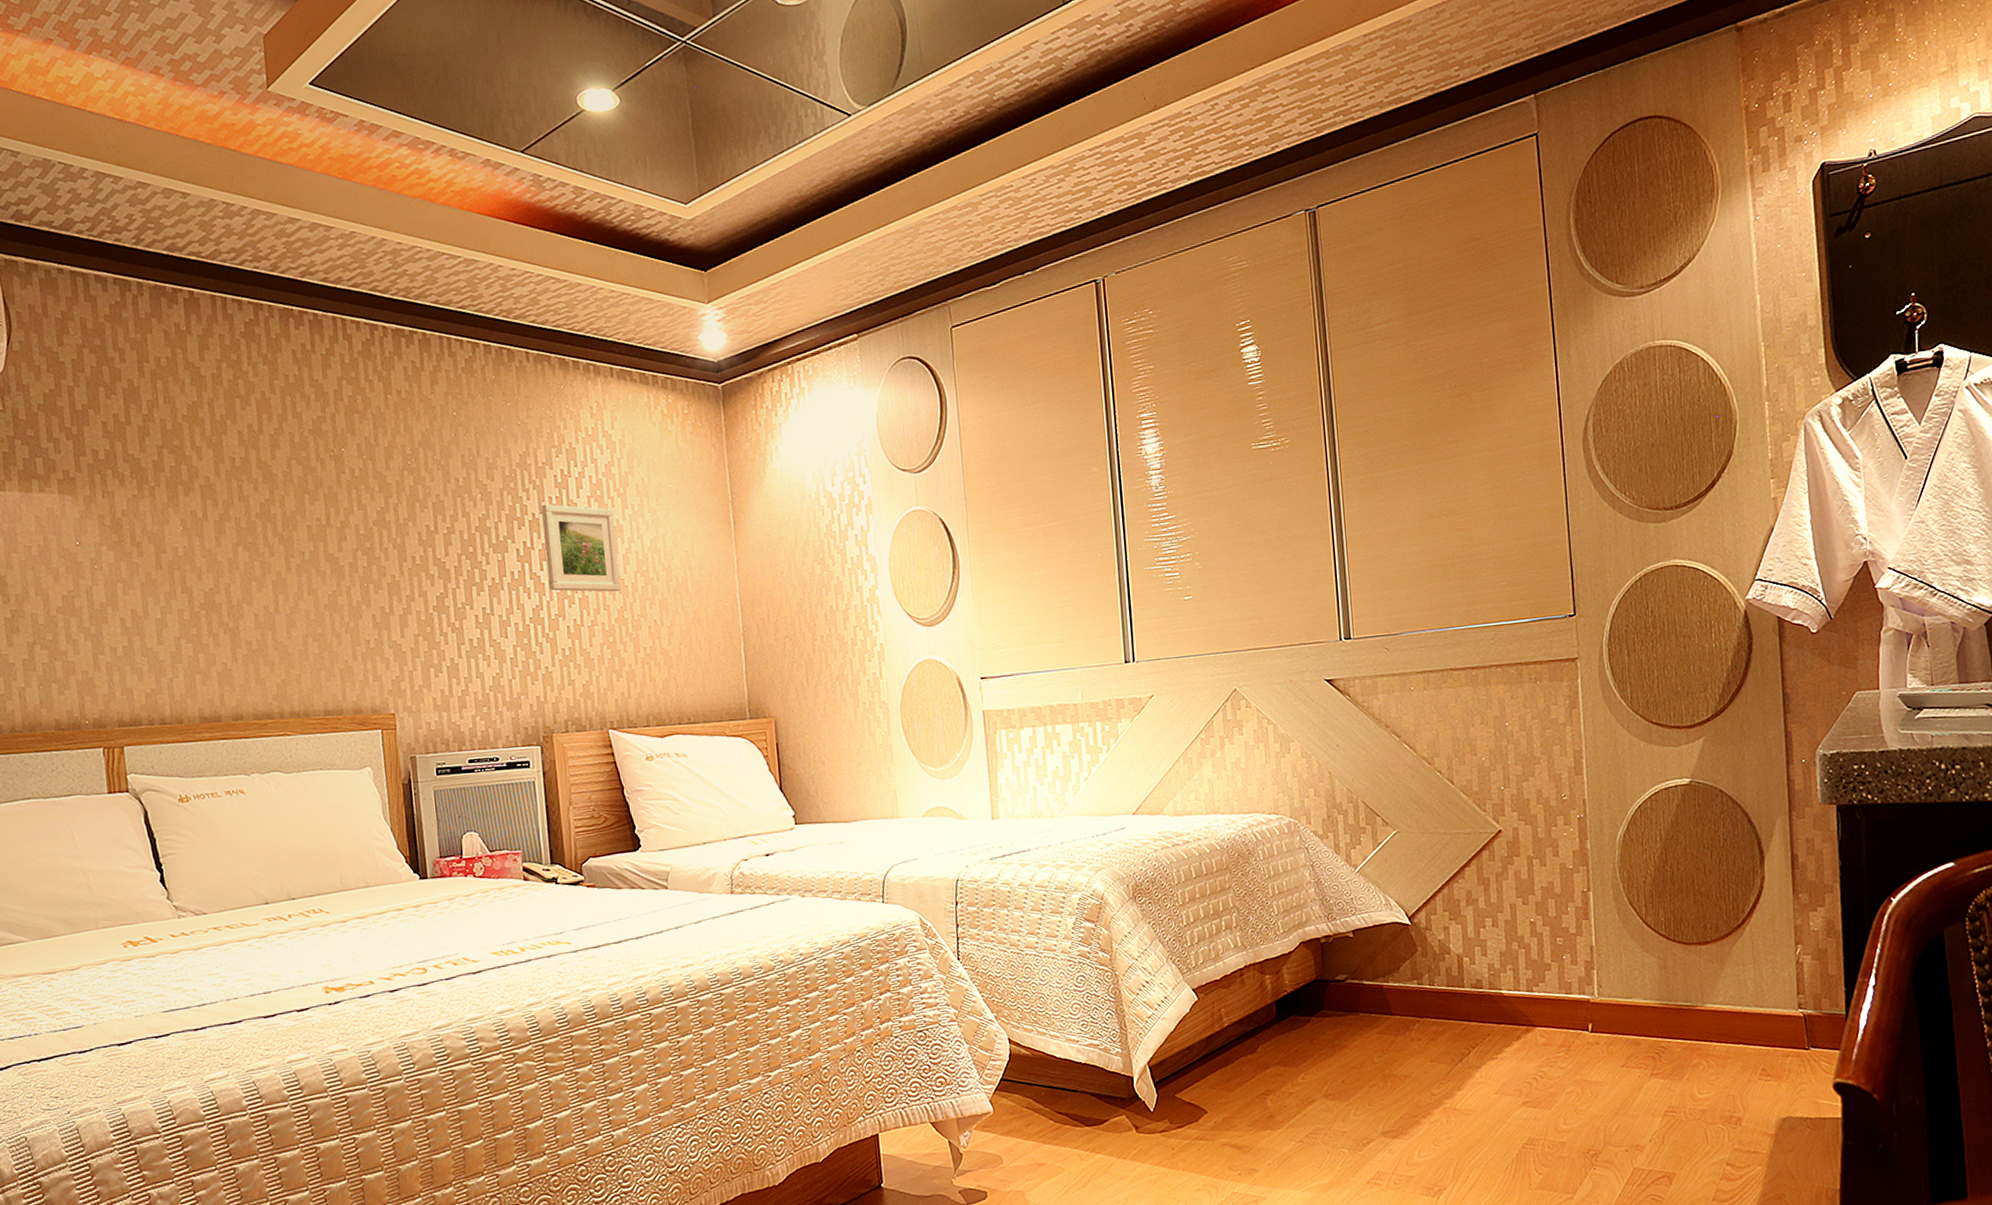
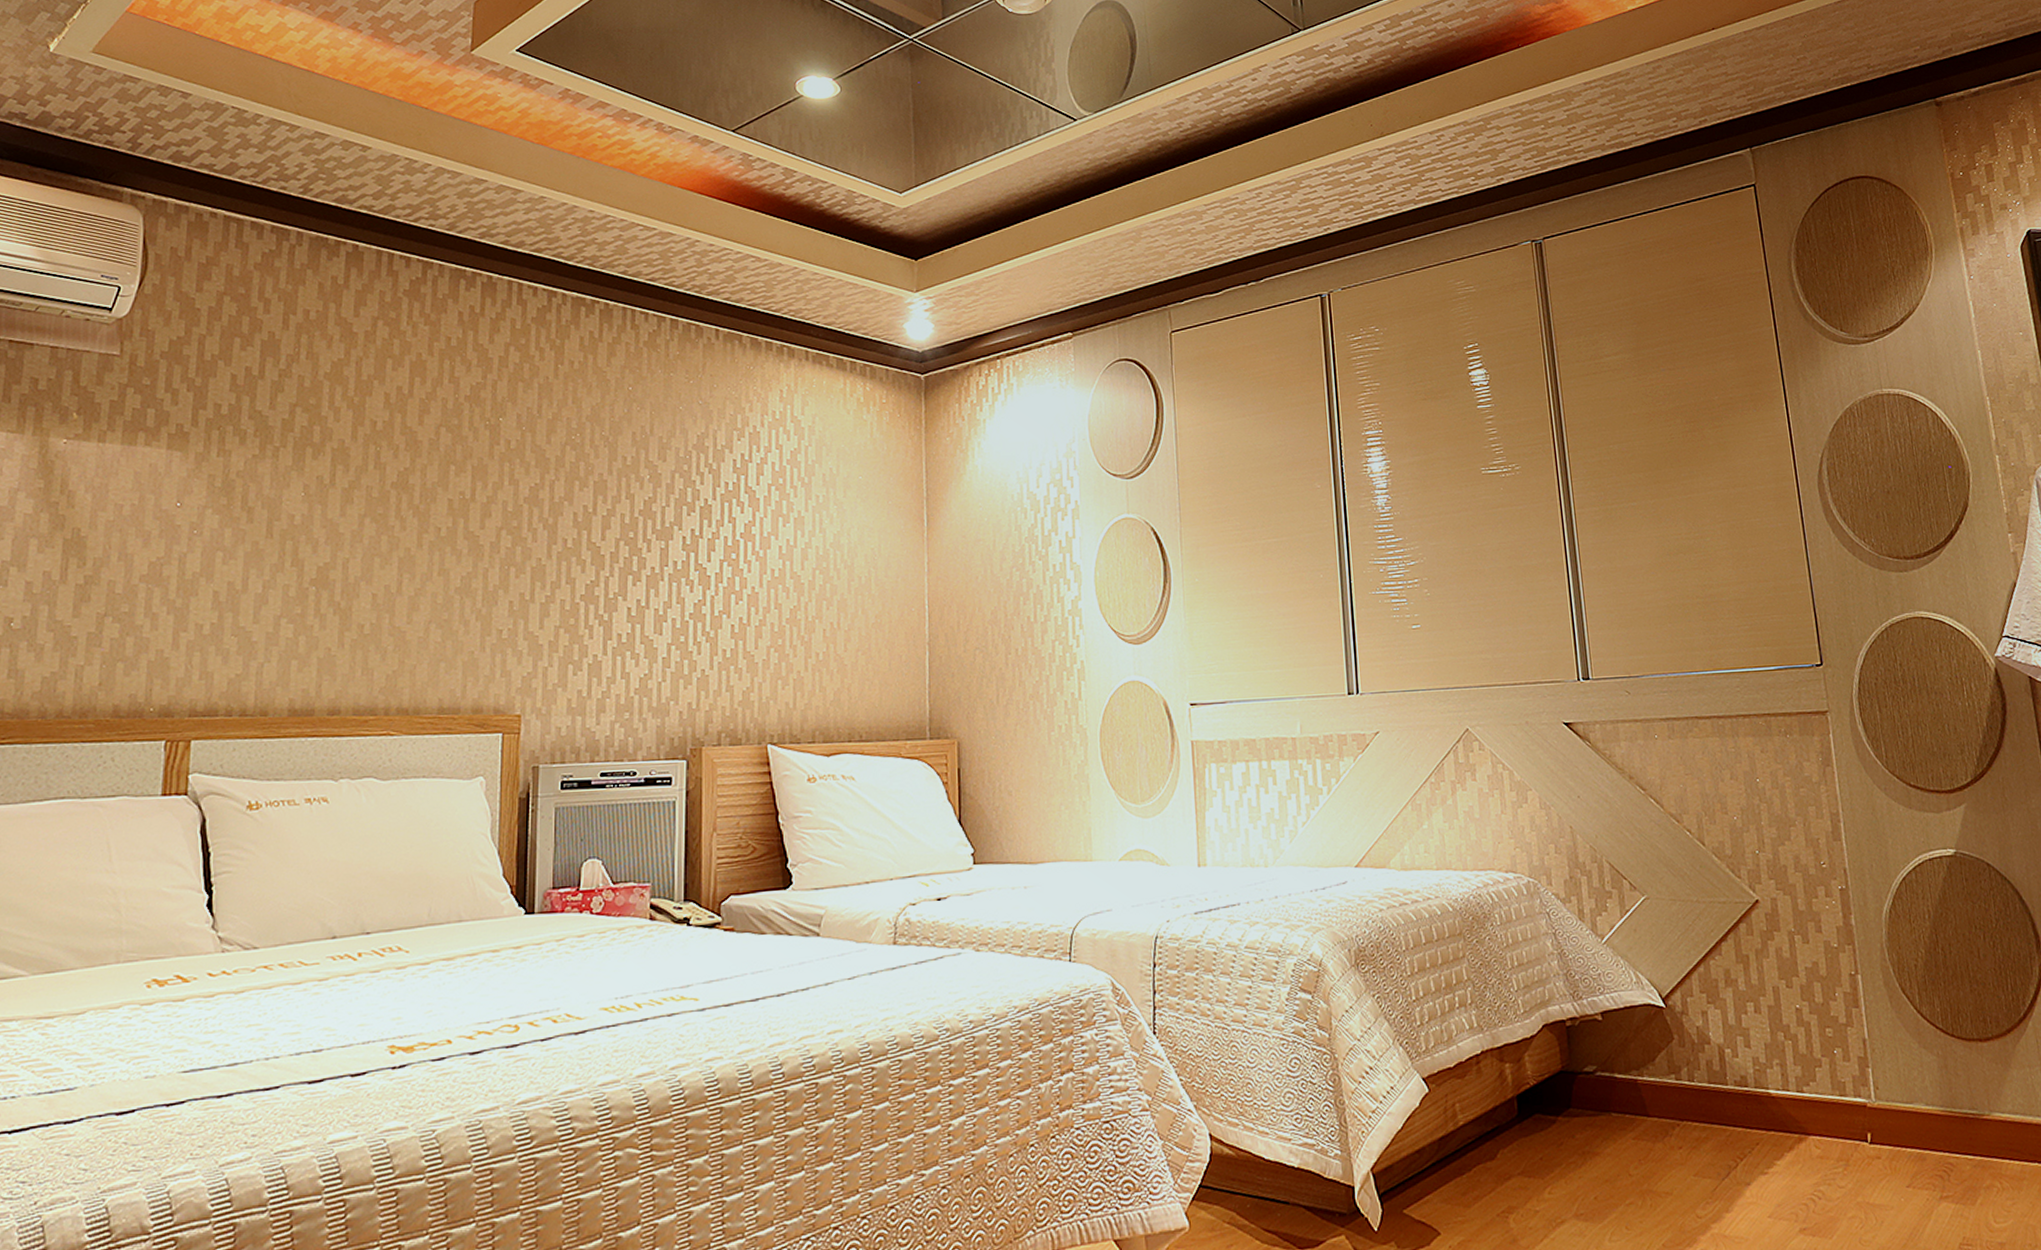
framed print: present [541,504,621,592] -> none [715,490,797,590]

